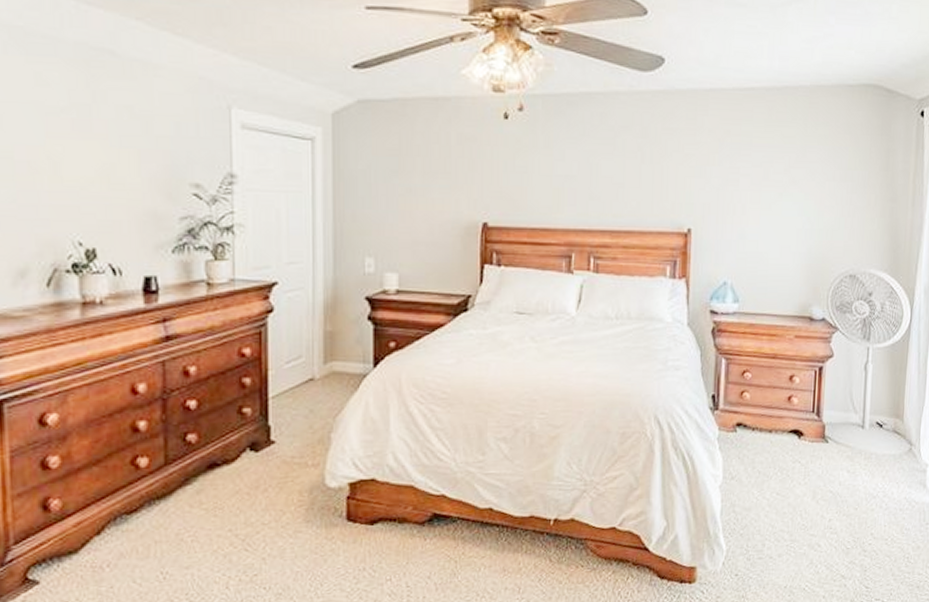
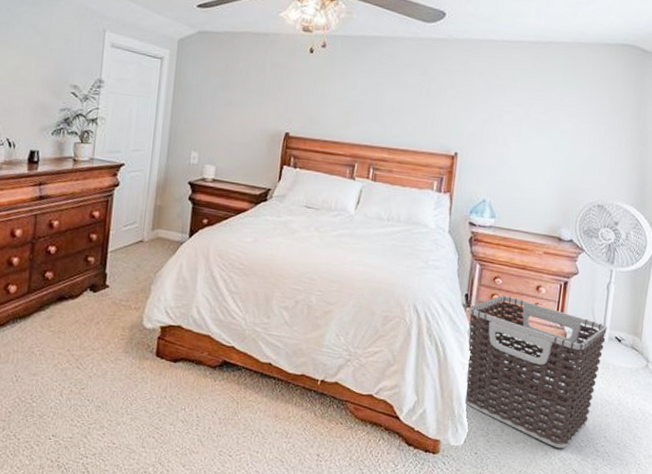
clothes hamper: none [717,391,867,555] -> present [466,295,607,449]

